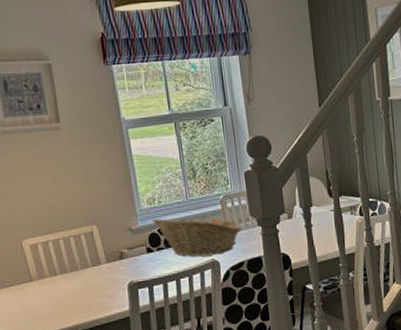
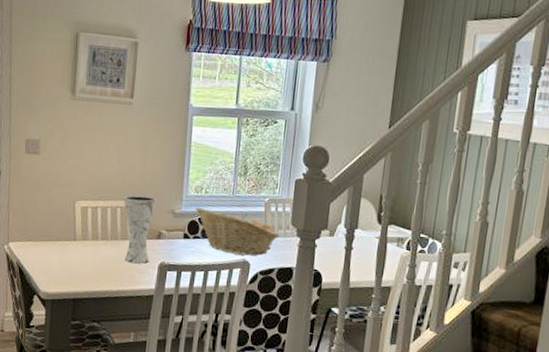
vase: none [75,218,117,290] -> present [124,195,156,263]

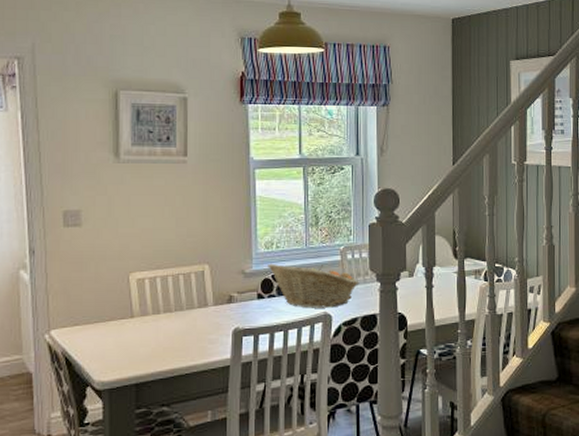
vase: present [124,195,156,263] -> none [186,258,222,333]

